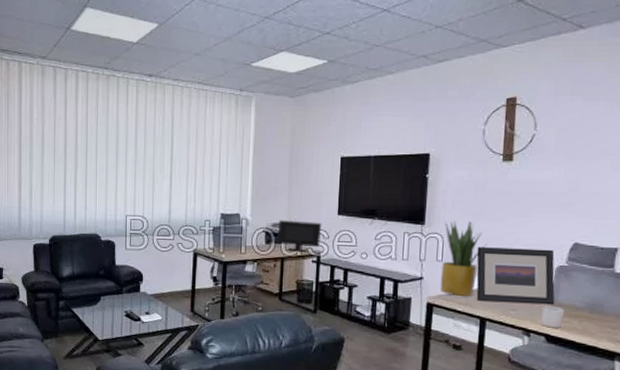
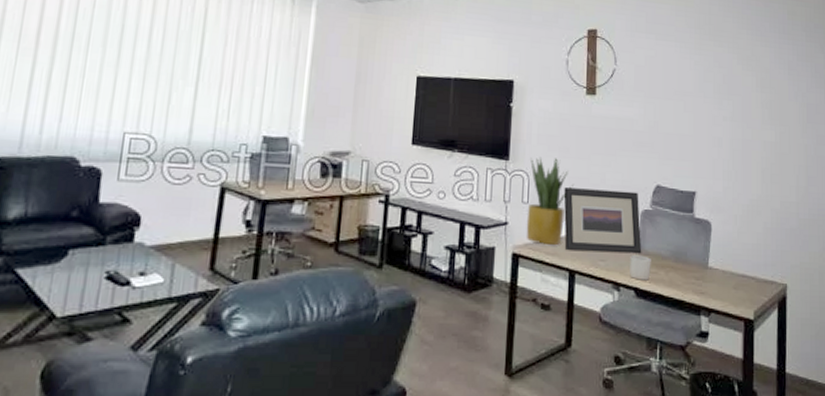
computer monitor: present [277,220,322,253] -> none [335,147,393,191]

